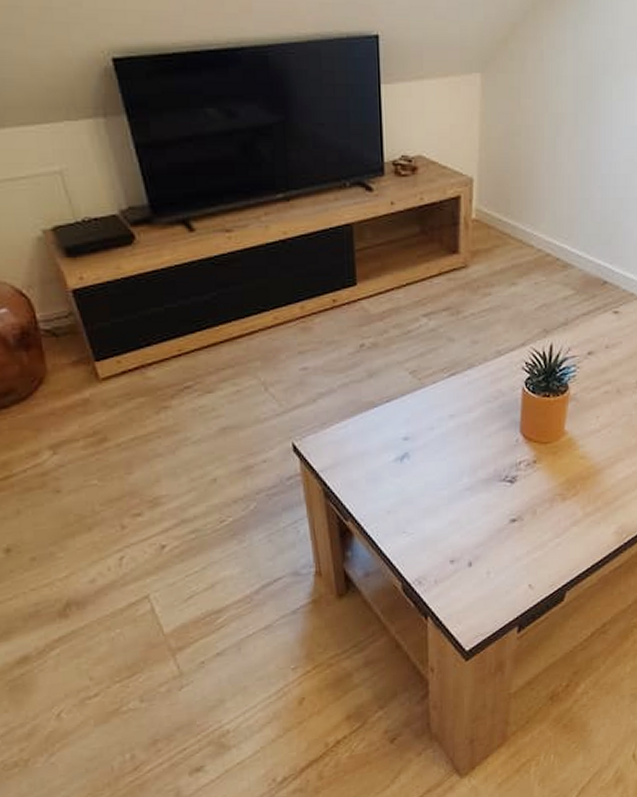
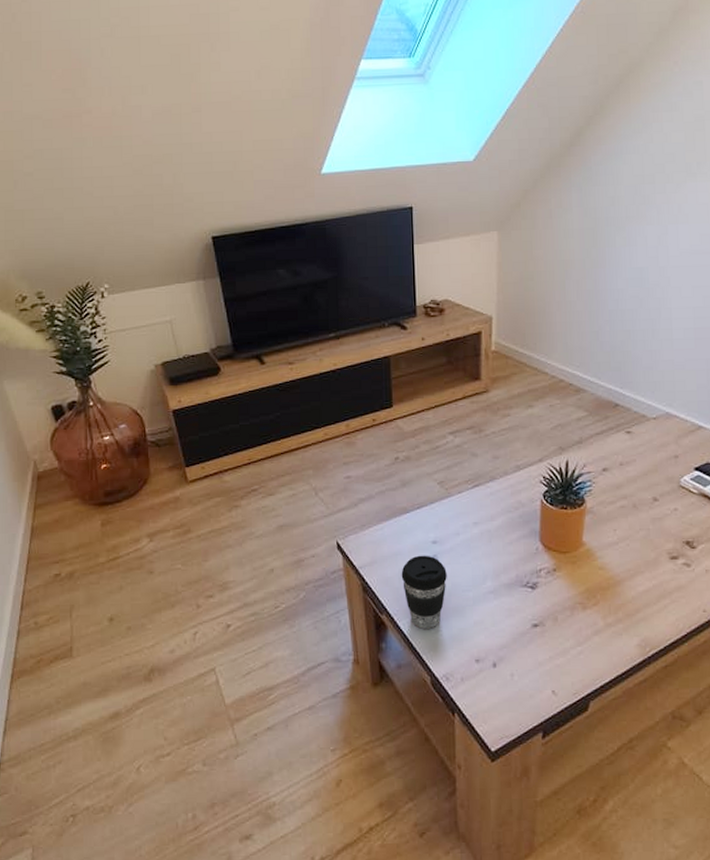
coffee cup: none [368,453,420,533] -> present [401,555,447,629]

